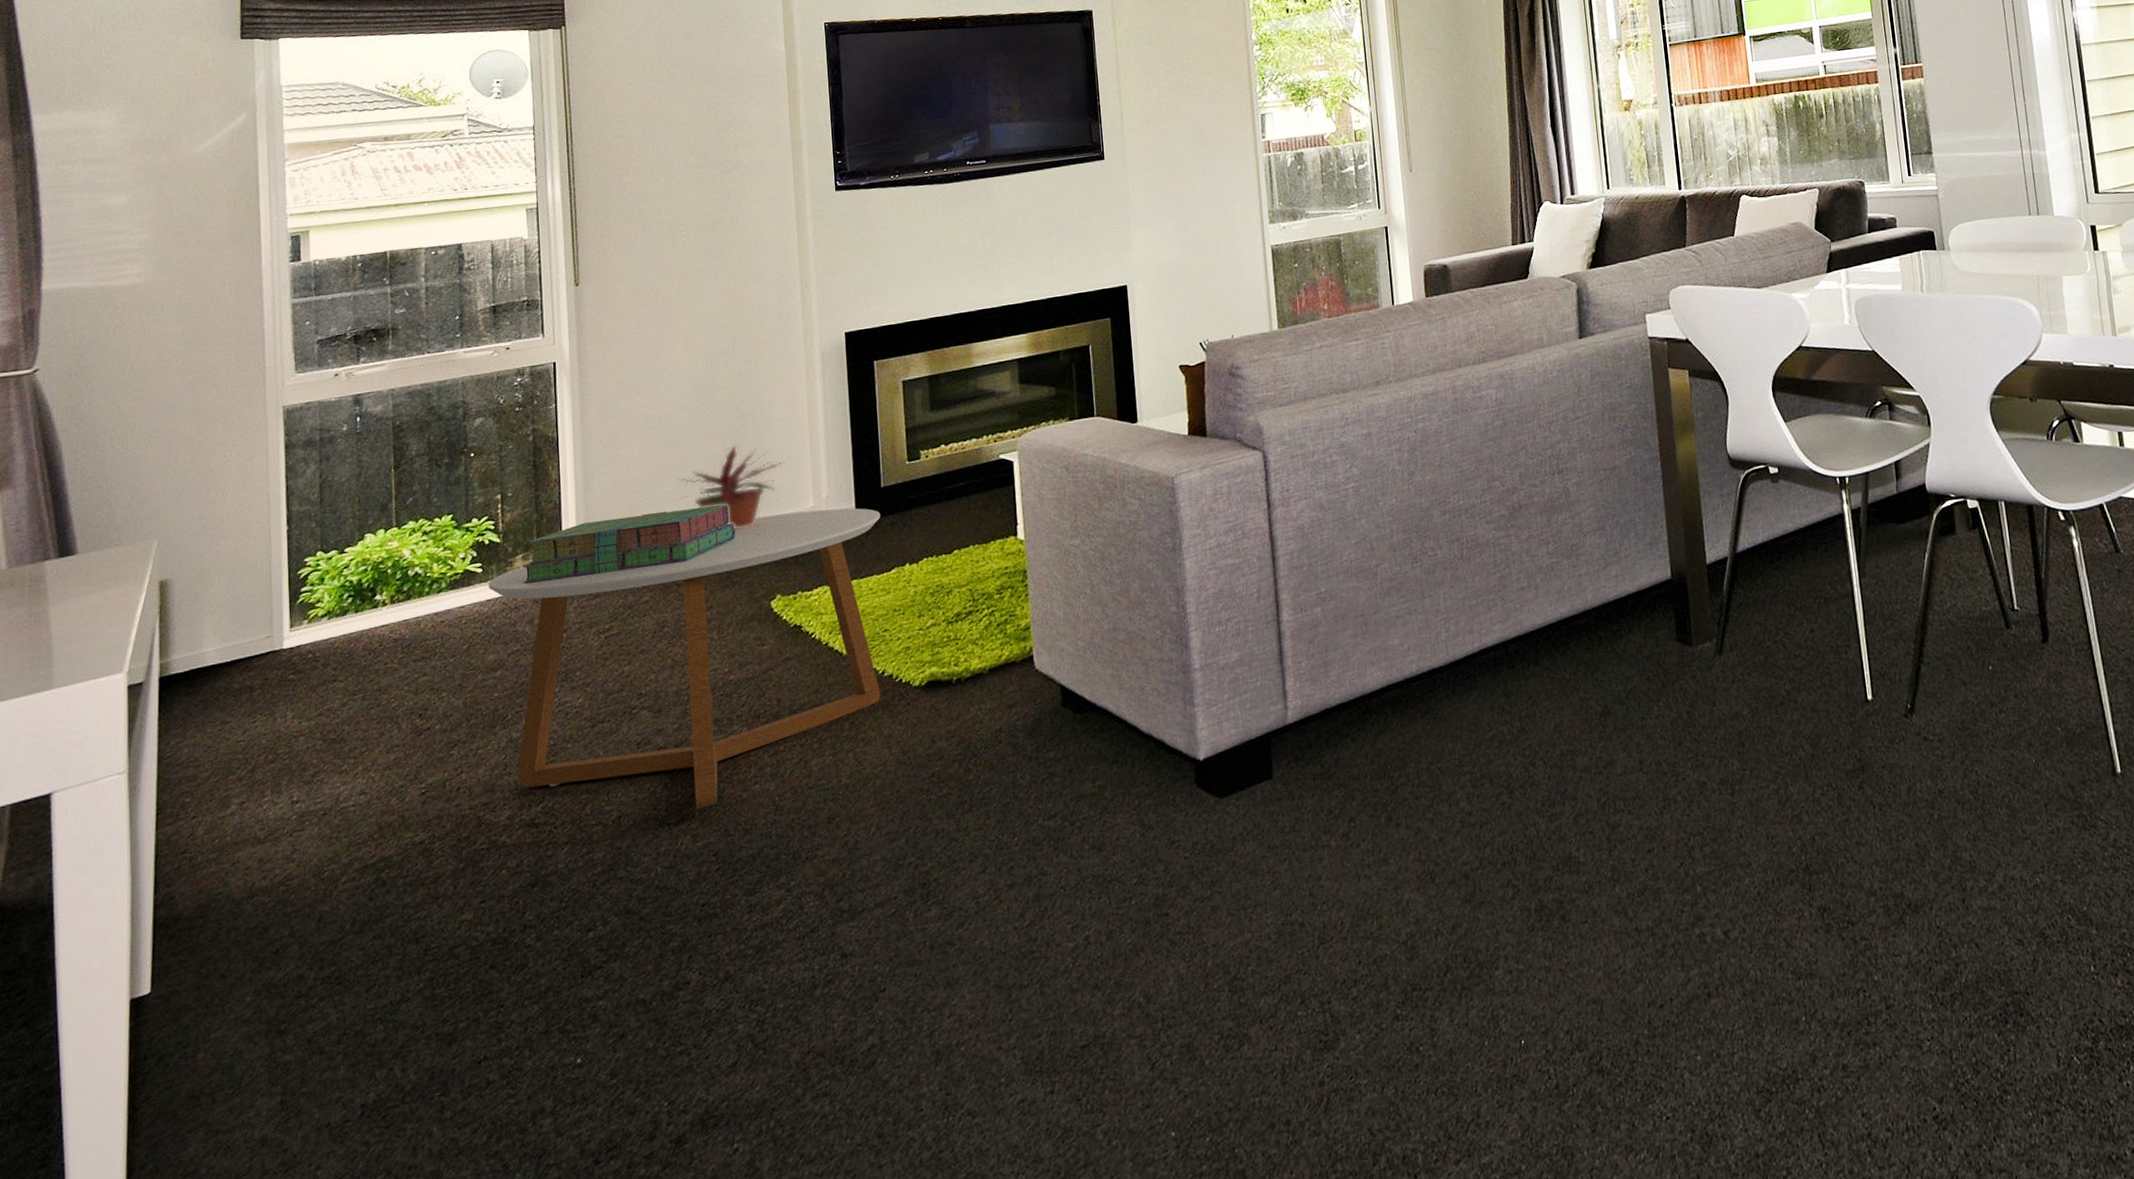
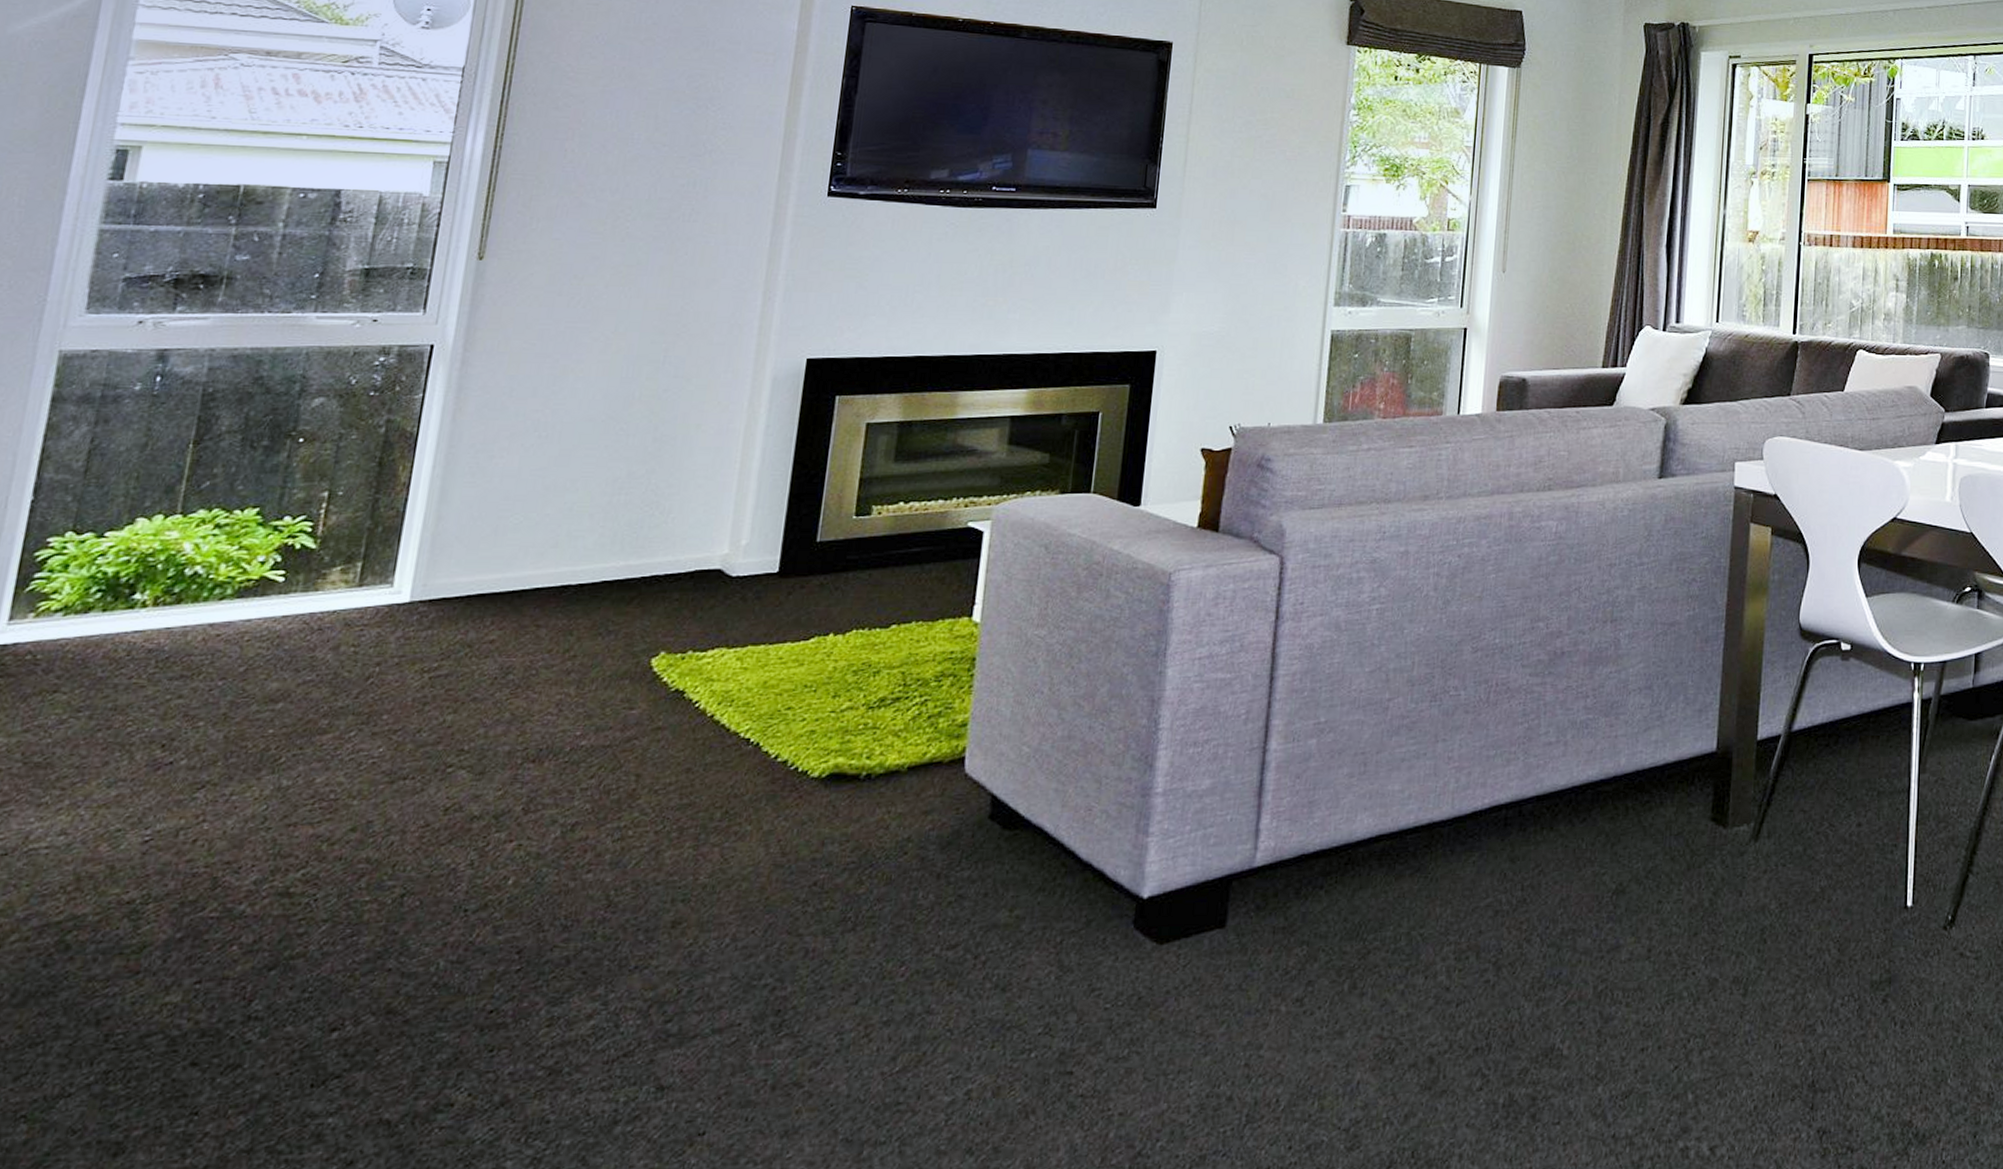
coffee table: present [488,508,881,809] -> none [276,556,809,895]
stack of books: present [522,503,736,584] -> none [335,536,625,602]
potted plant: present [675,443,784,530] -> none [554,468,702,569]

